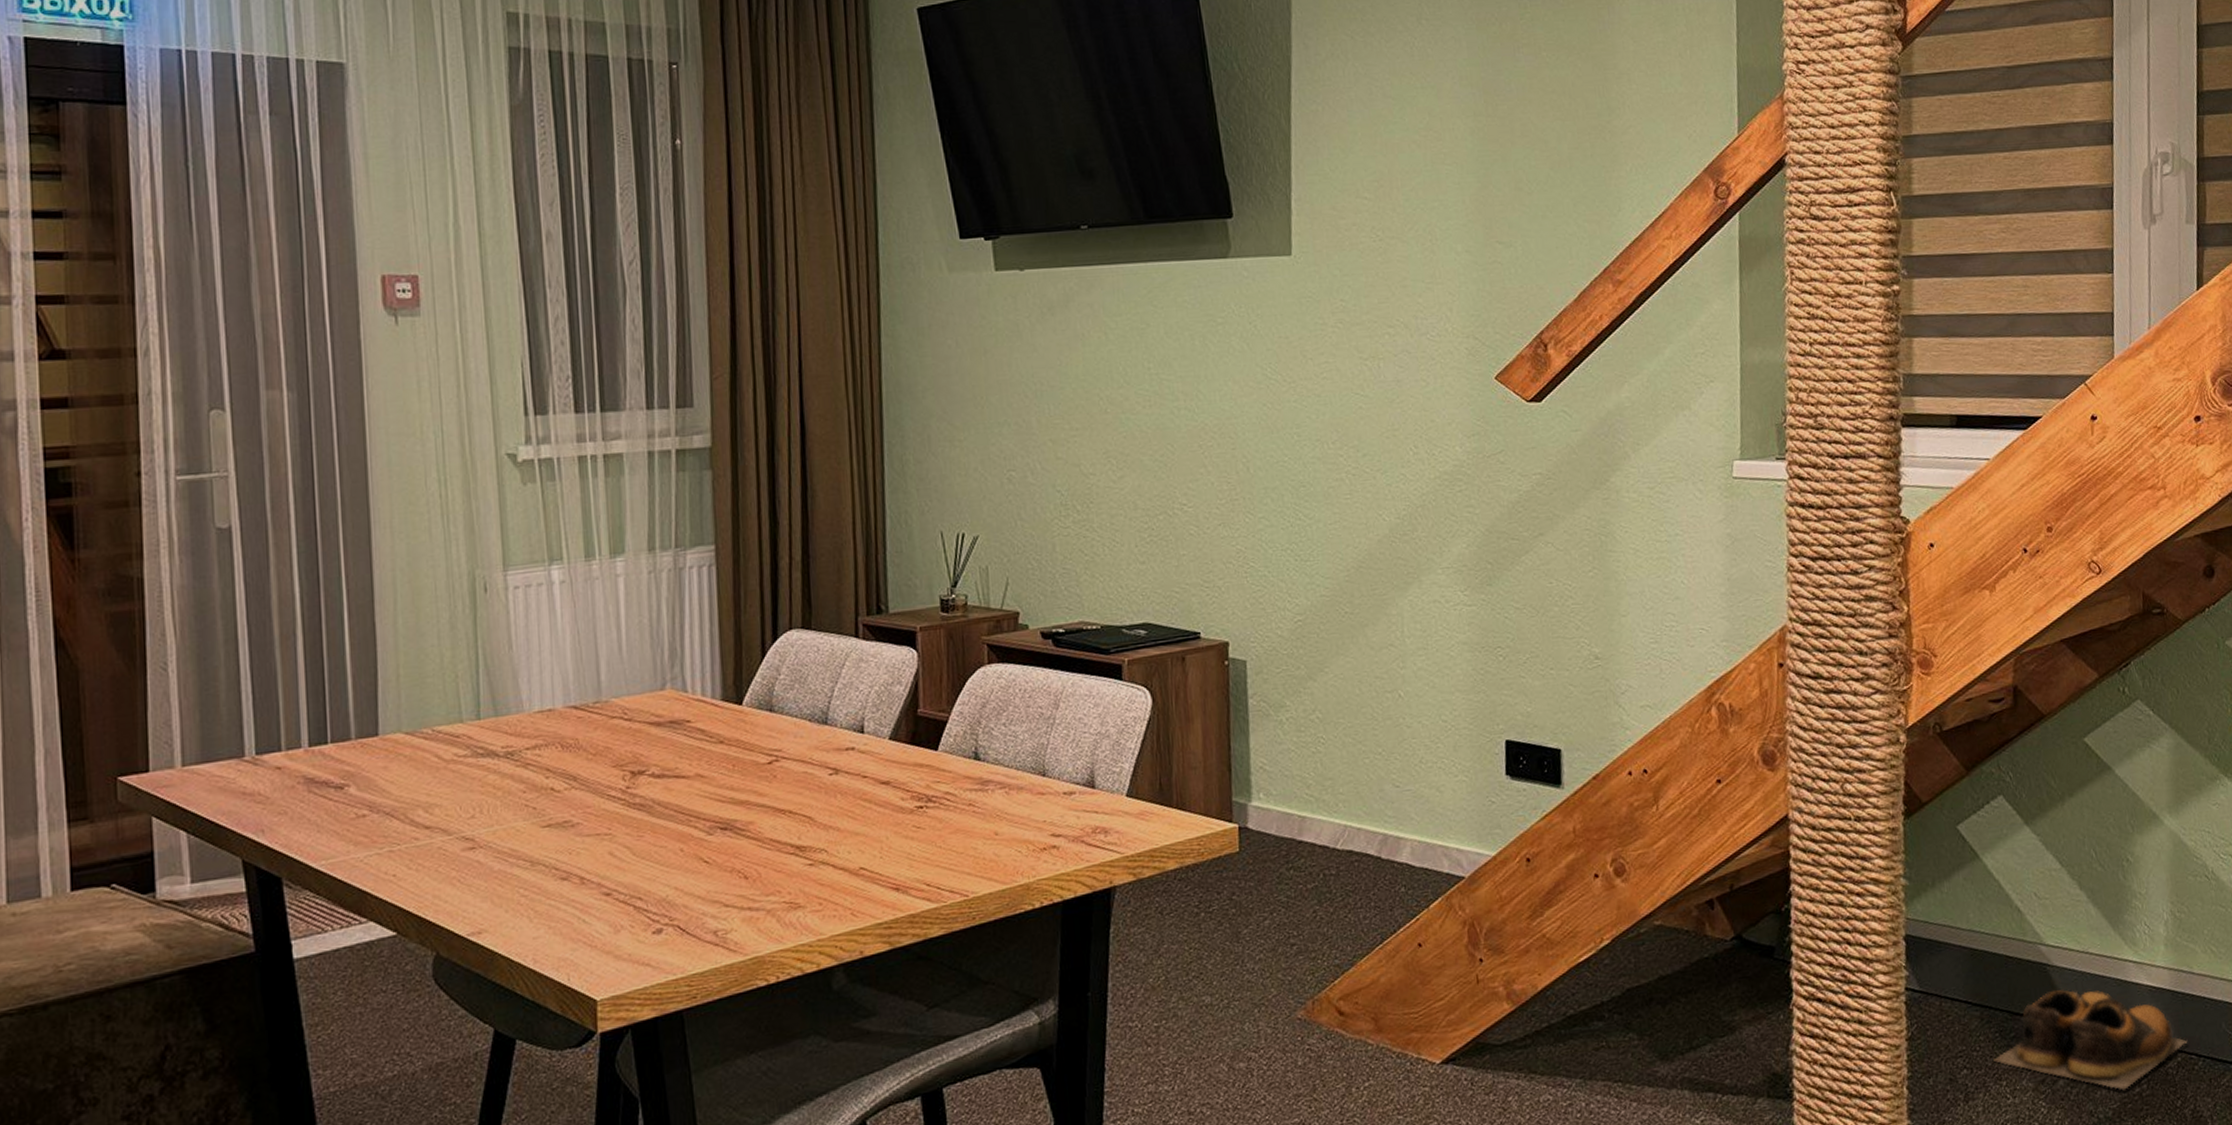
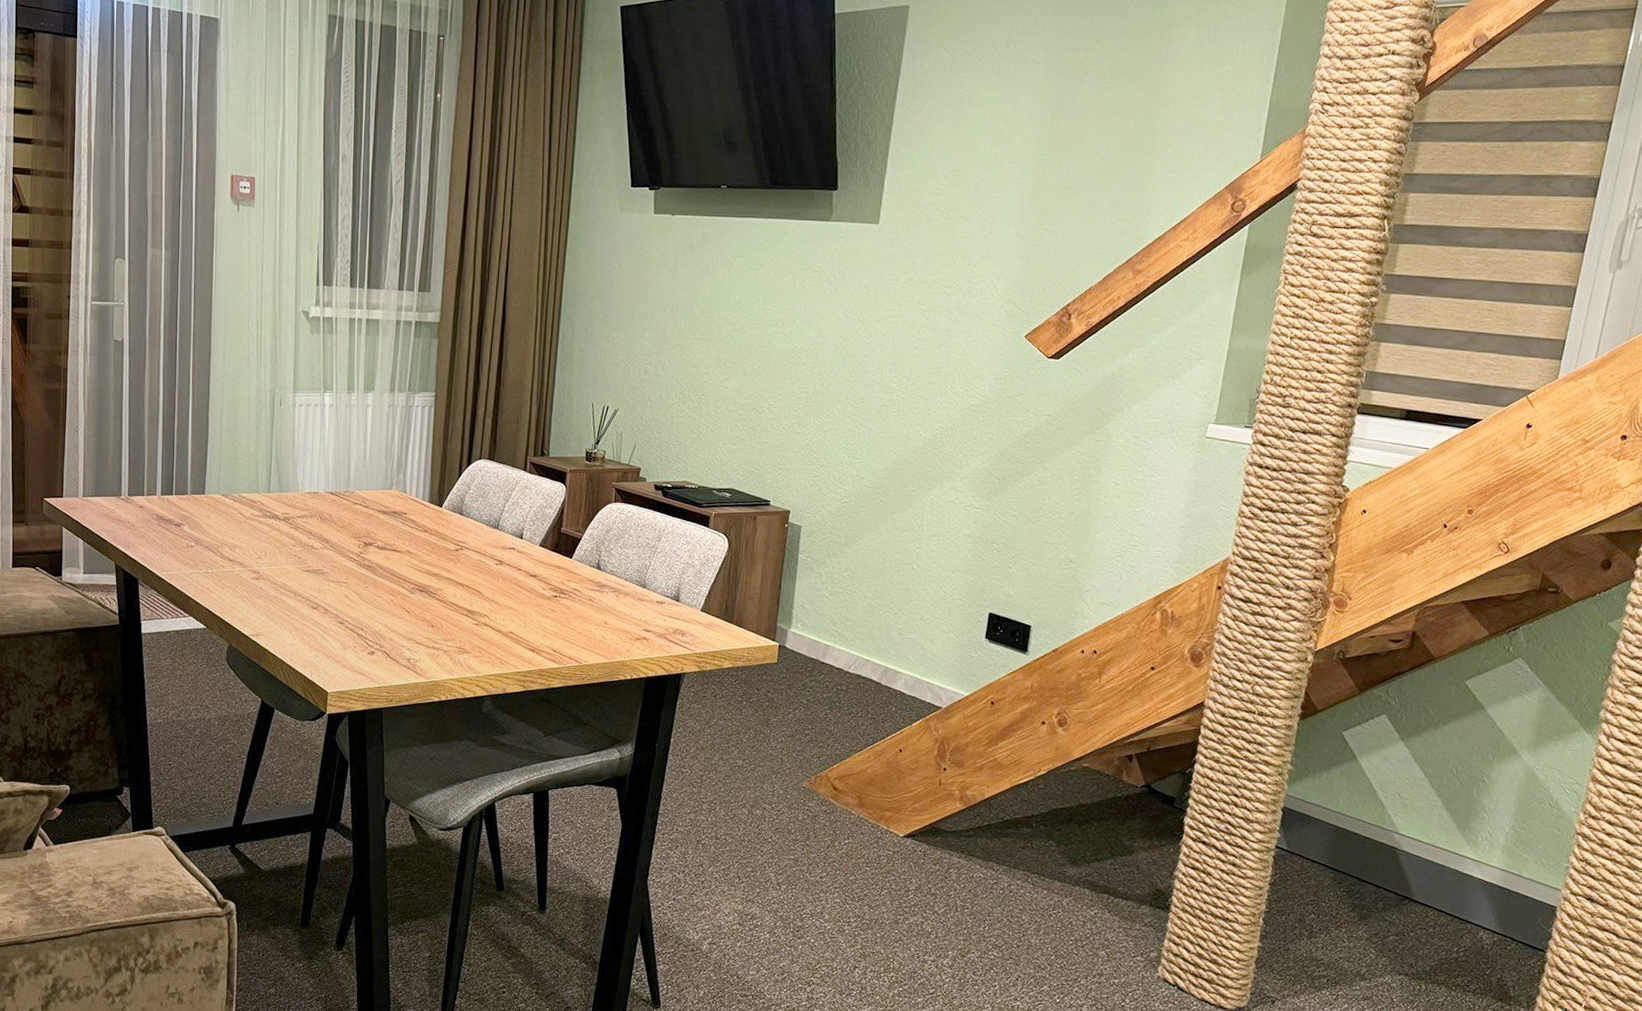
shoes: present [1993,988,2188,1090] -> none [1338,868,1506,954]

